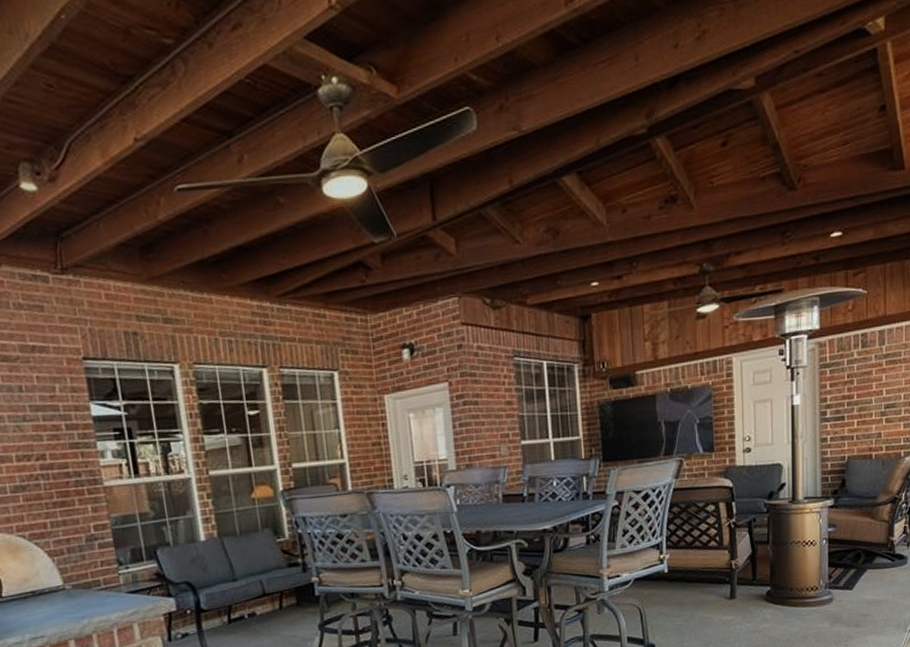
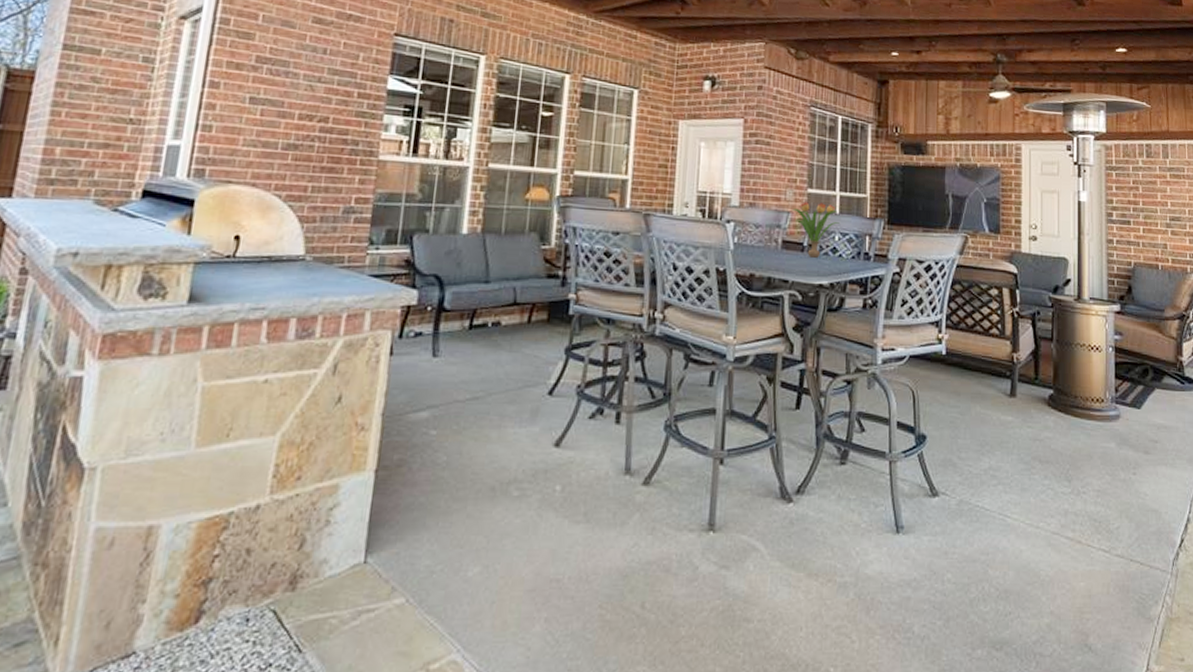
flower arrangement: none [508,452,556,507] -> present [792,202,840,259]

